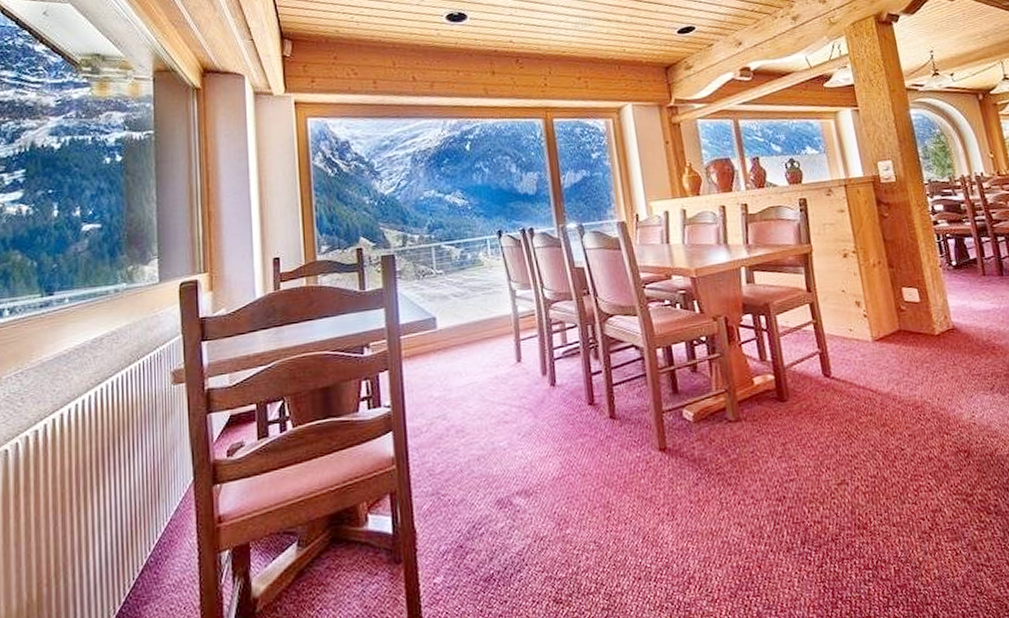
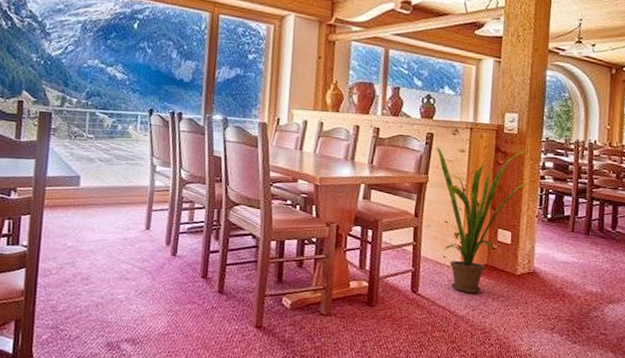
house plant: none [813,196,922,366] -> present [437,147,530,293]

